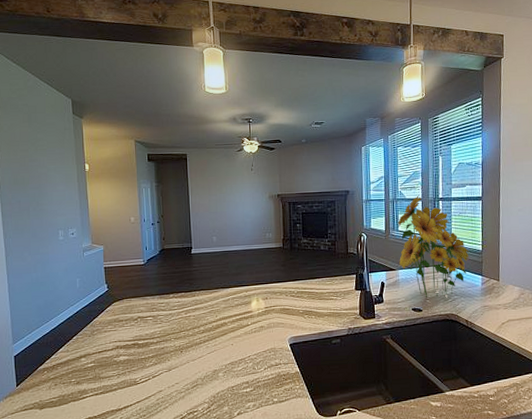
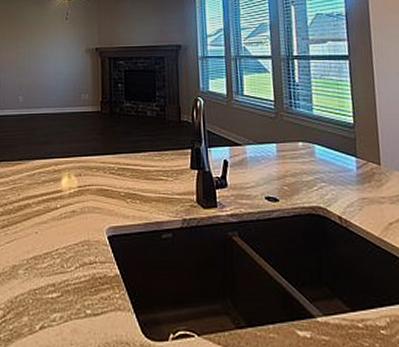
flower bouquet: present [397,195,470,298] -> none [242,52,338,184]

